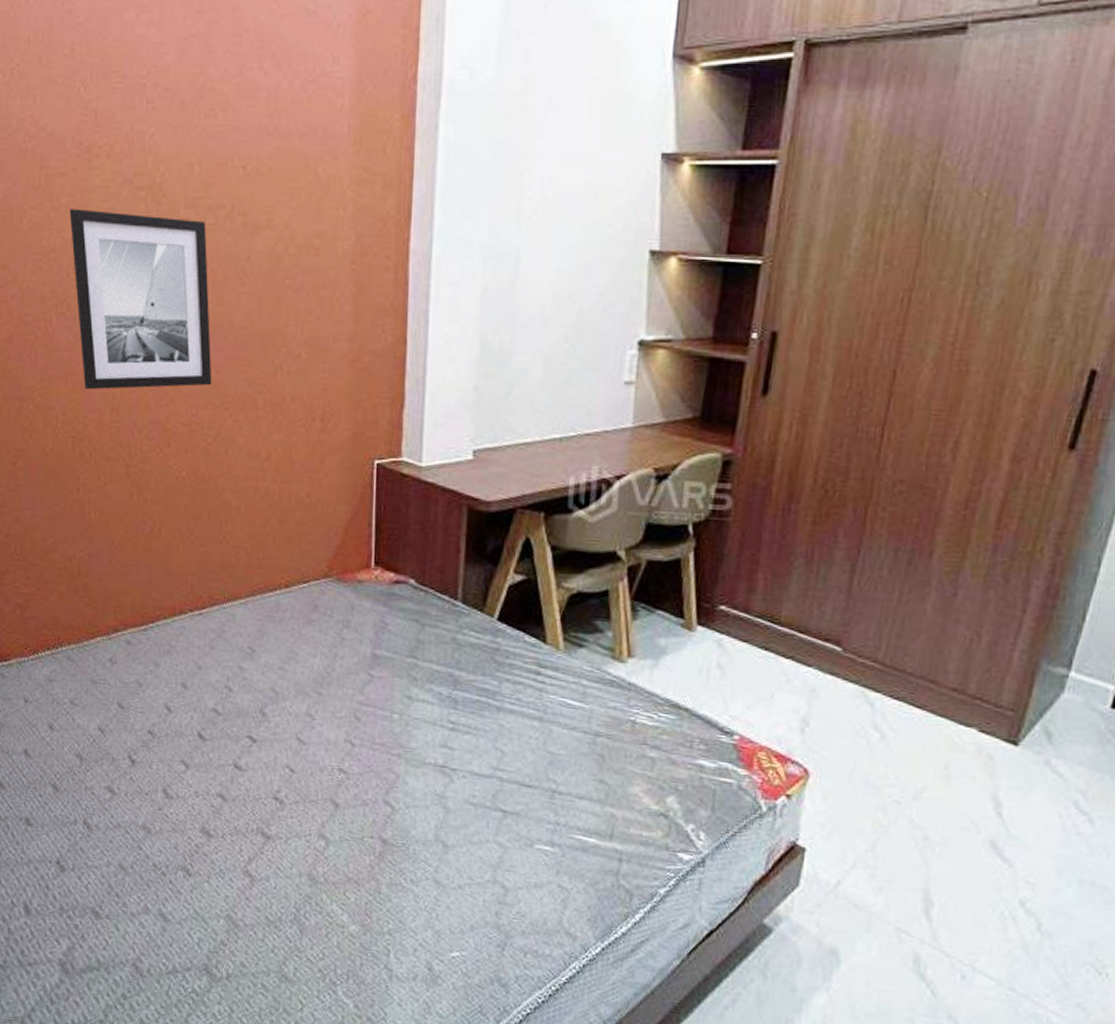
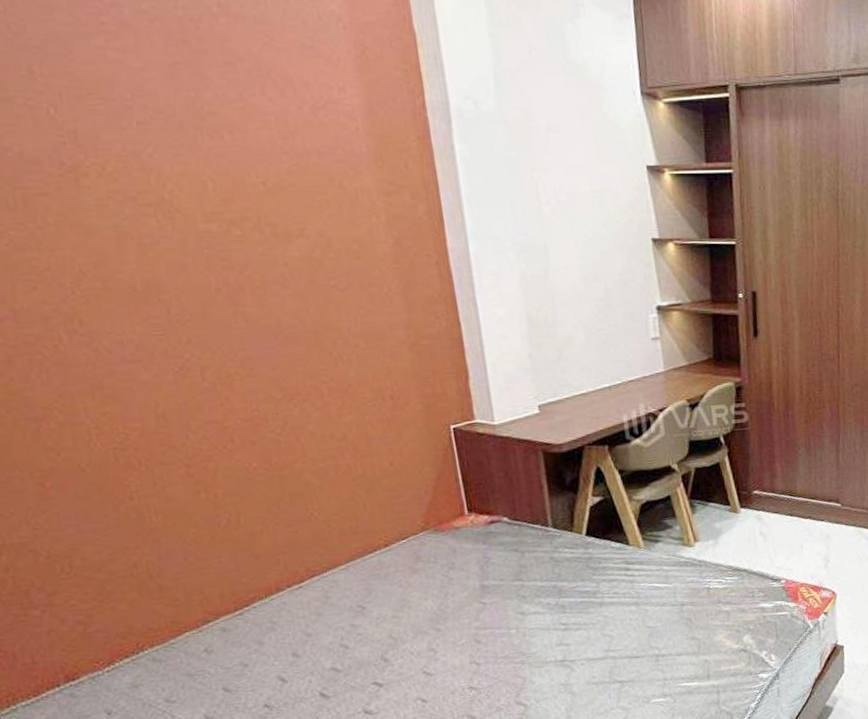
wall art: present [69,208,212,390] -> none [60,227,269,401]

